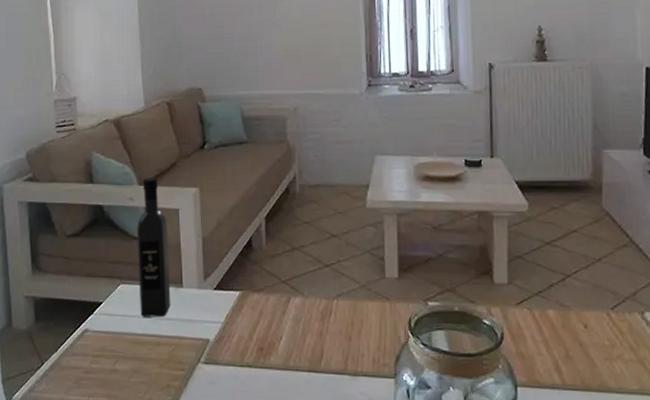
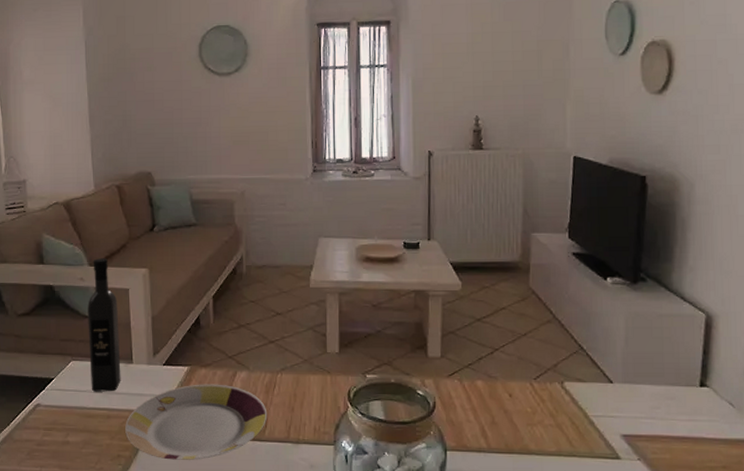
plate: none [175,310,323,392] -> present [125,384,268,460]

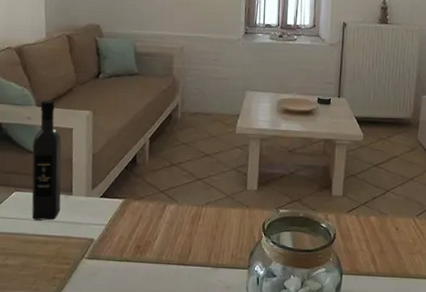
plate: present [125,384,268,460] -> none [62,214,192,282]

